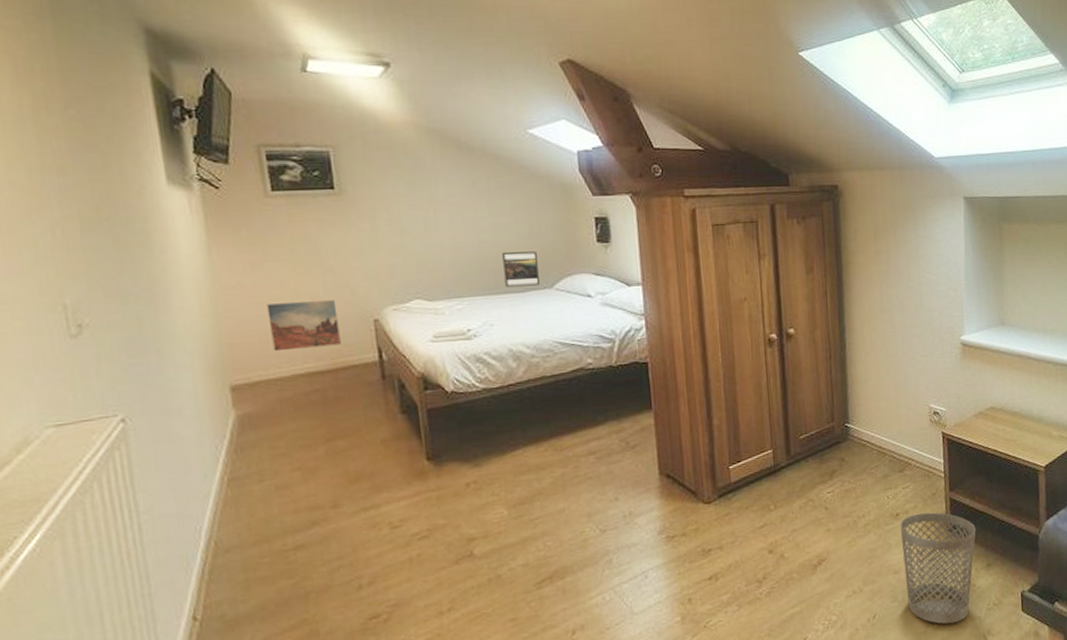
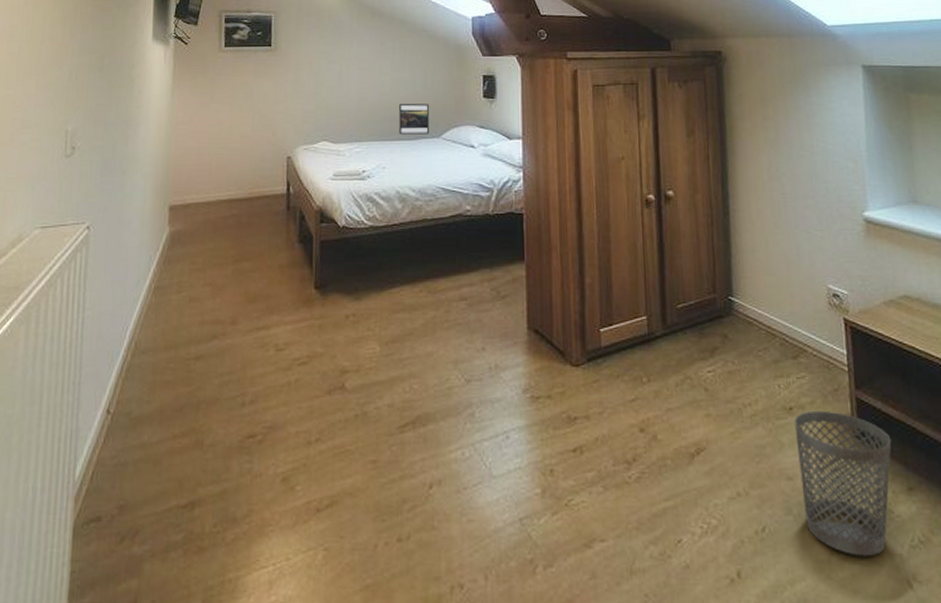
wall art: present [266,300,341,352] -> none [206,138,260,179]

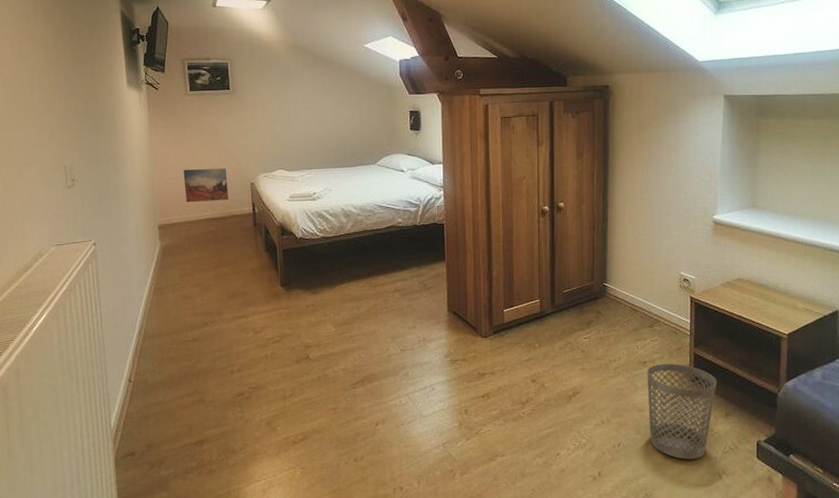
wall art: none [206,138,260,179] -> present [183,168,229,203]
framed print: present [399,104,429,135] -> none [341,136,366,163]

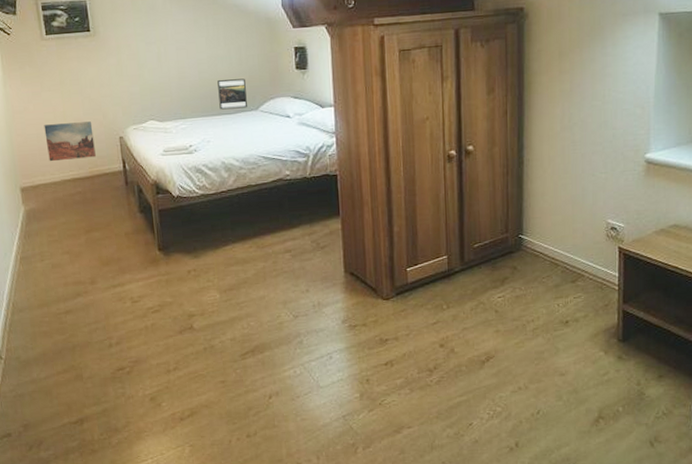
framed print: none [341,136,366,163] -> present [217,78,247,110]
wastebasket: present [647,363,717,460] -> none [569,322,649,427]

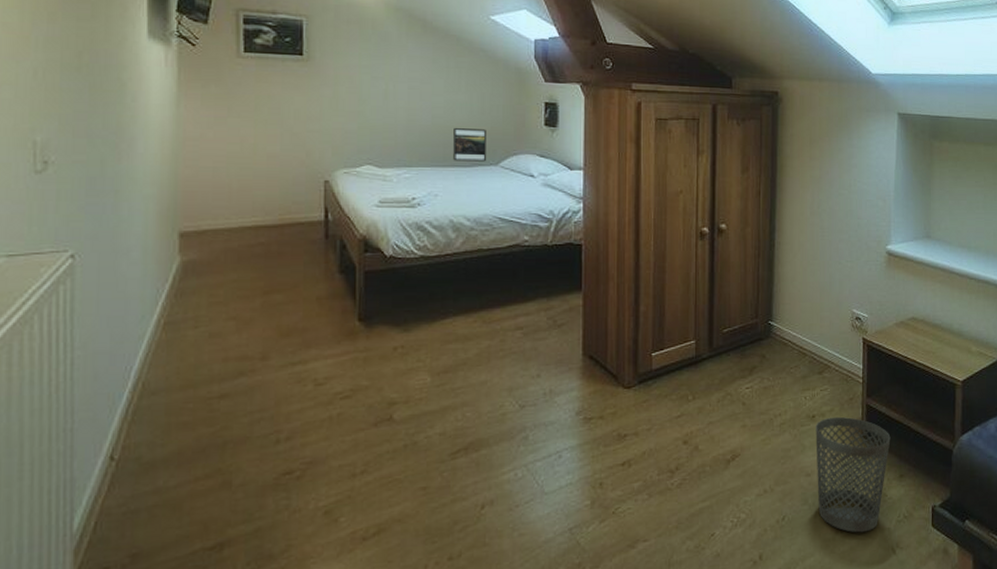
wall art: present [44,121,96,162] -> none [224,157,291,203]
wastebasket: none [569,322,649,427] -> present [815,416,891,533]

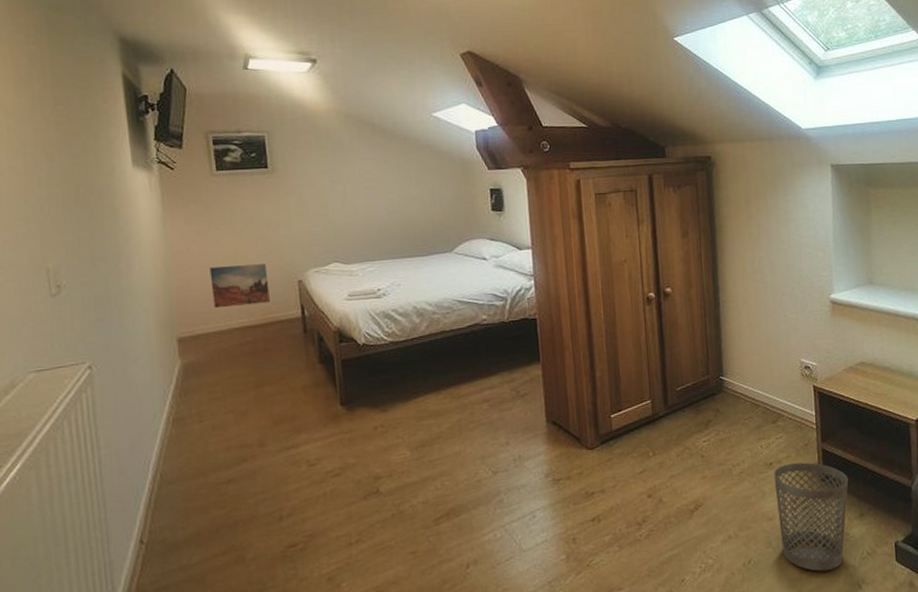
wall art: none [224,157,291,203] -> present [209,264,270,309]
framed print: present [453,128,486,162] -> none [409,219,441,252]

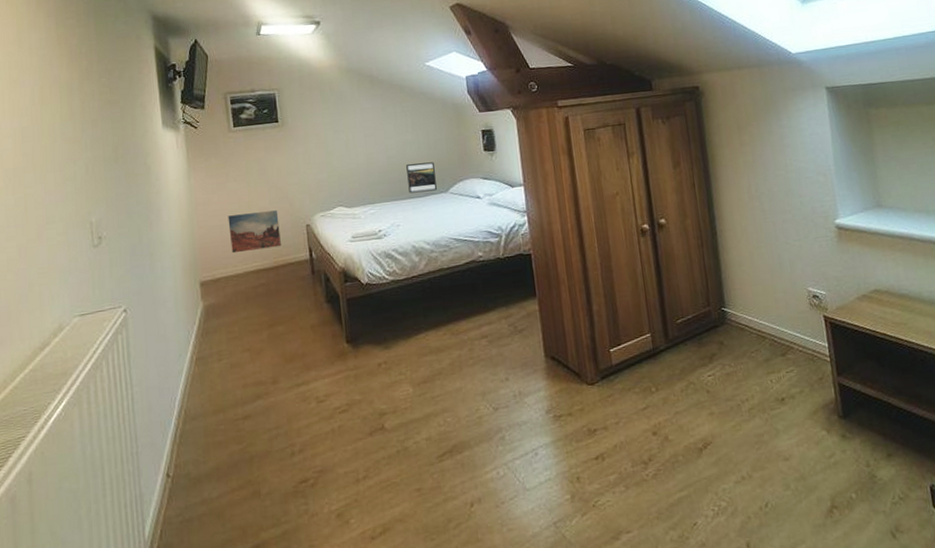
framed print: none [409,219,441,252] -> present [406,162,437,194]
wastebasket: present [773,462,849,572] -> none [786,397,872,517]

